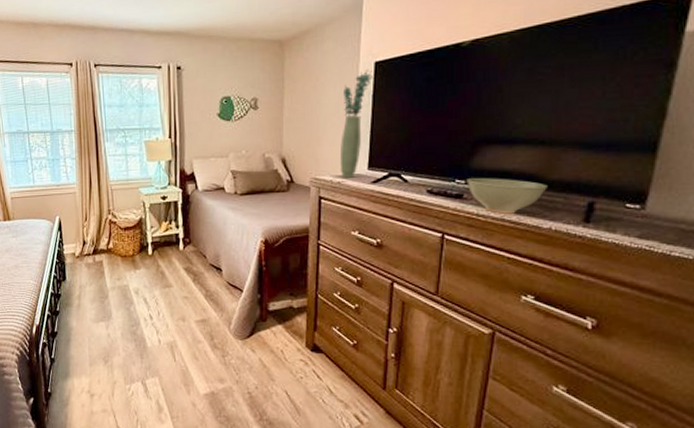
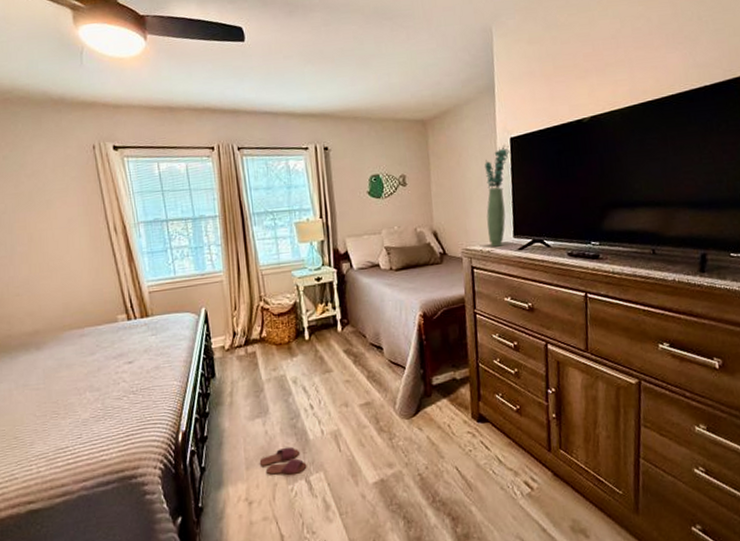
slippers: none [101,350,144,376] -> present [259,446,307,475]
bowl: present [466,178,547,214] -> none [600,238,667,271]

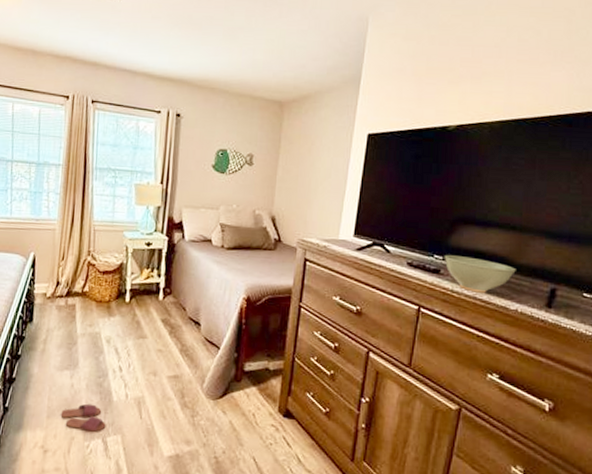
vase: present [485,145,510,247] -> none [327,140,365,243]
bowl: none [600,238,667,271] -> present [444,255,516,293]

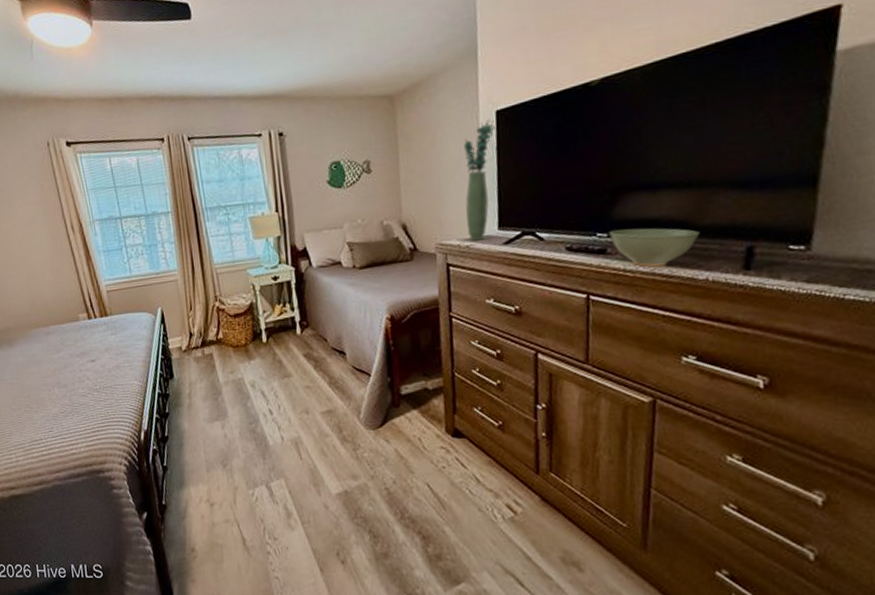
slippers: present [60,403,106,432] -> none [219,451,267,479]
vase: none [327,140,365,243] -> present [464,120,495,241]

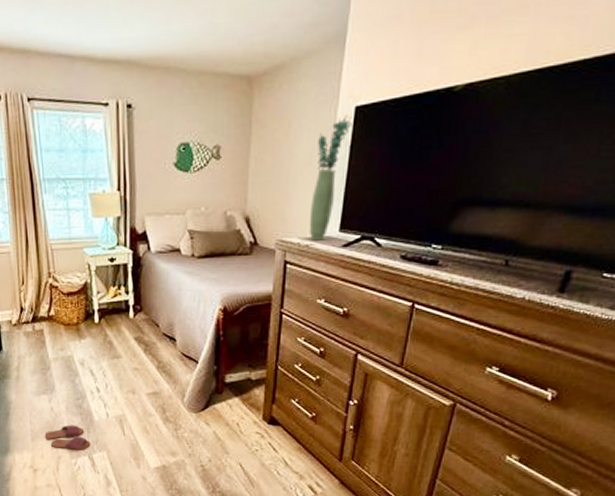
slippers: none [219,451,267,479] -> present [44,425,91,450]
bowl: present [608,228,700,268] -> none [443,243,527,282]

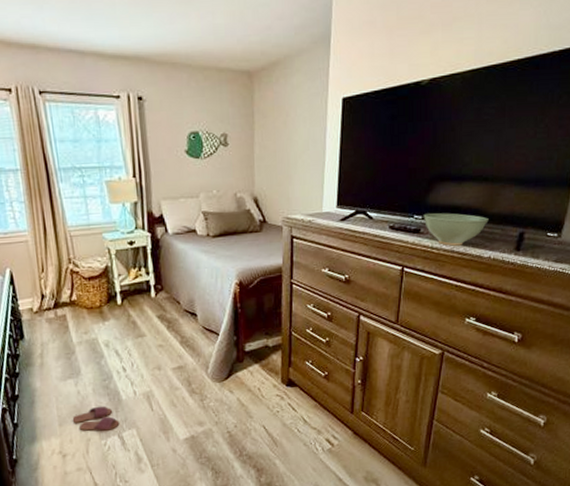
vase: present [308,115,352,241] -> none [310,106,341,217]
bowl: none [443,243,527,282] -> present [423,213,489,246]

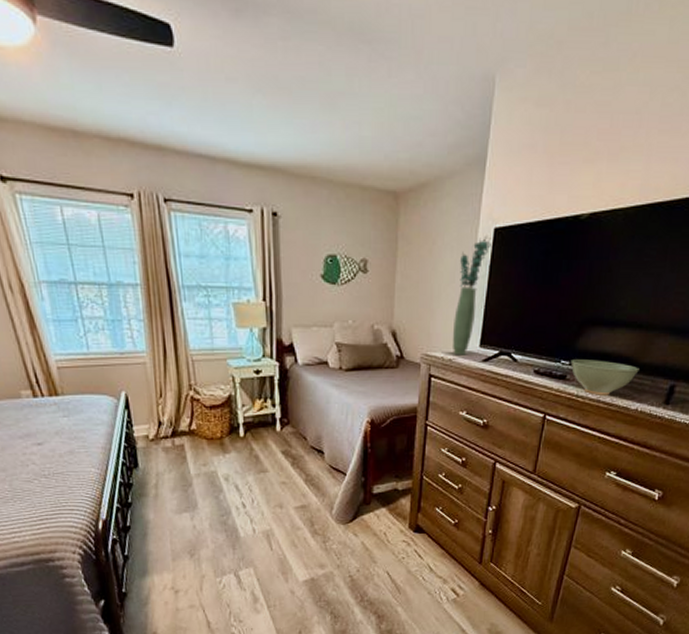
slippers: present [72,406,120,431] -> none [186,542,236,568]
vase: none [310,106,341,217] -> present [451,236,491,355]

